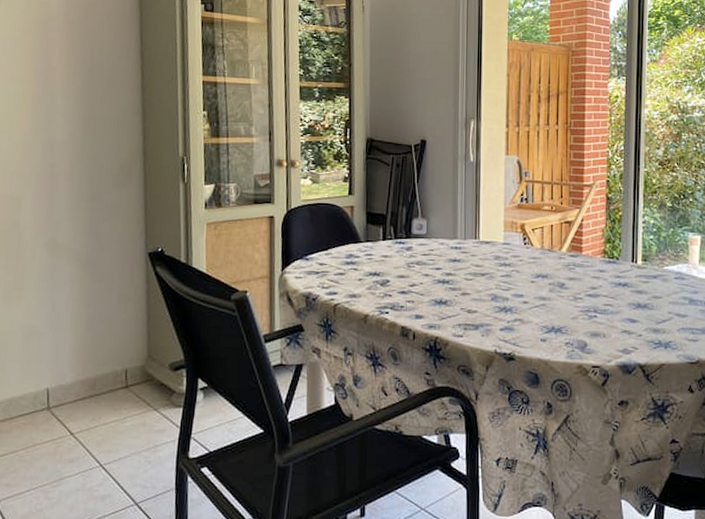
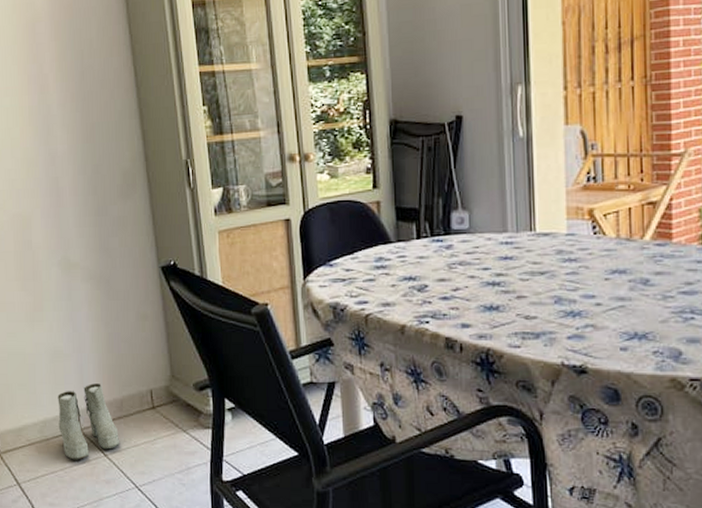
boots: none [25,362,89,439] -> present [57,383,120,460]

